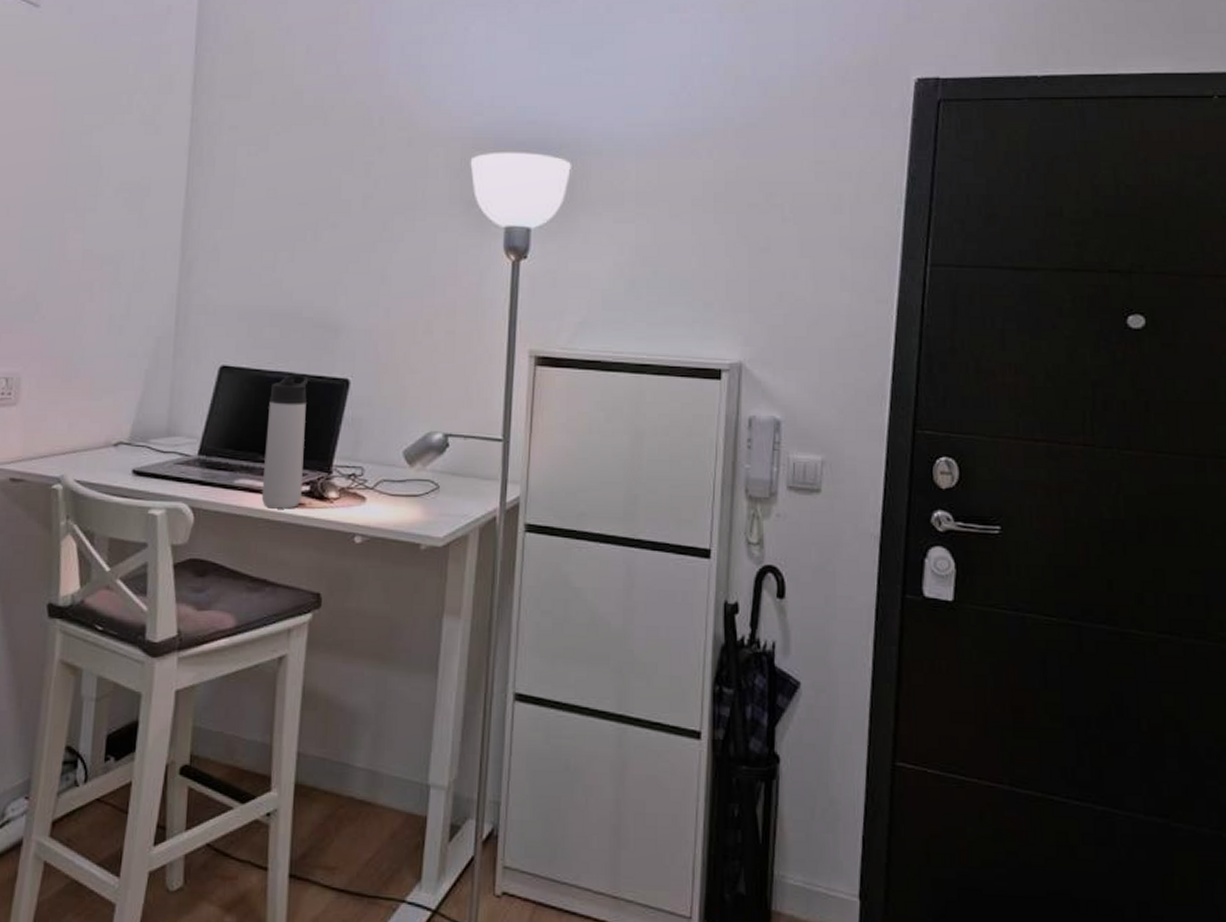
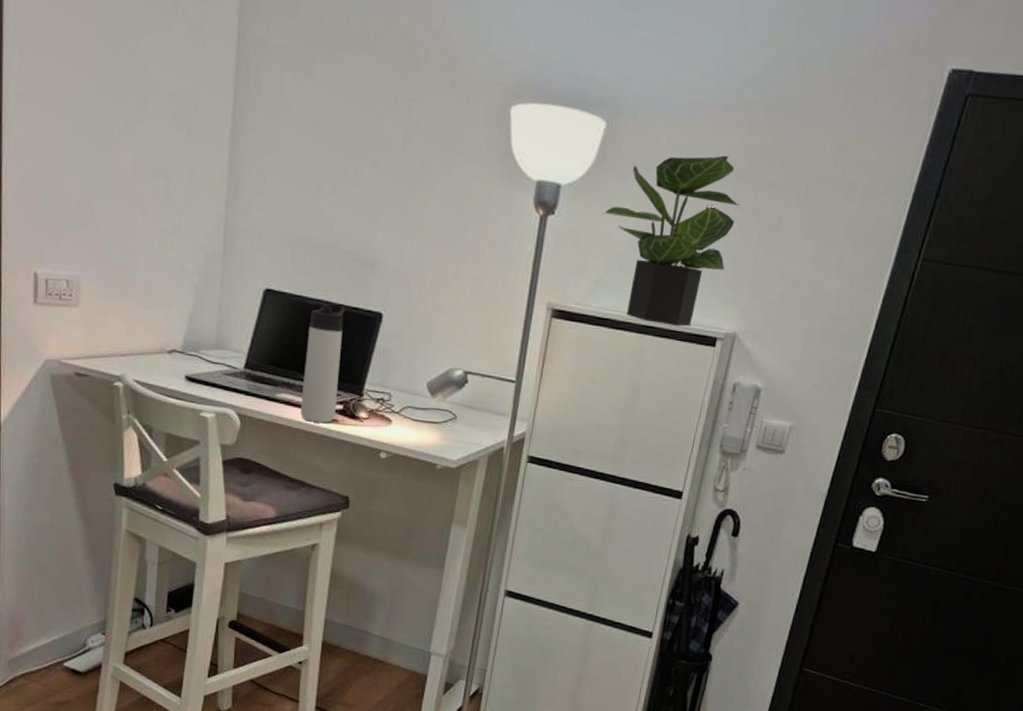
potted plant: none [581,182,722,361] -> present [605,155,739,327]

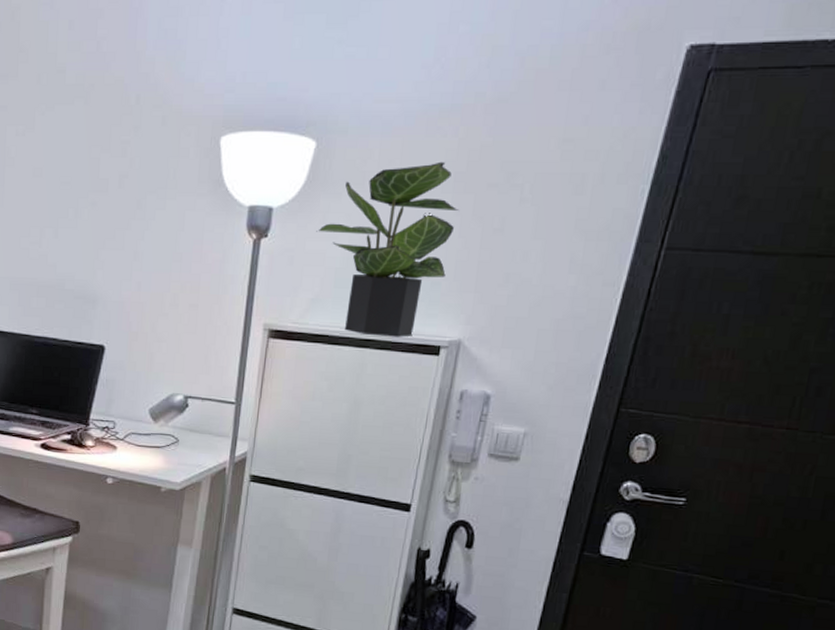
thermos bottle: present [300,303,345,424] -> none [31,340,69,453]

